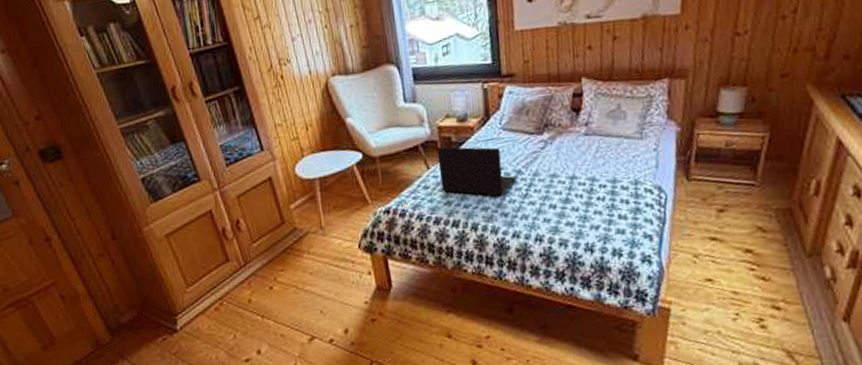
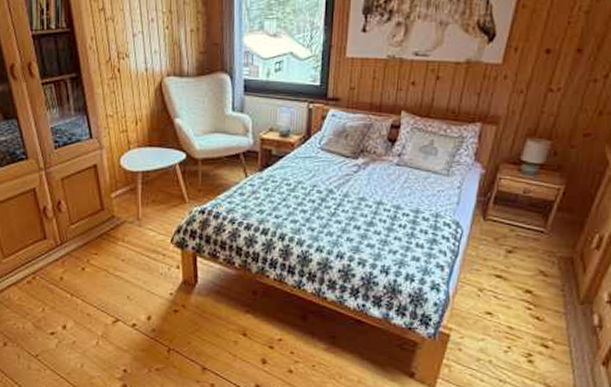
laptop: present [436,146,517,197] -> none [256,158,328,212]

